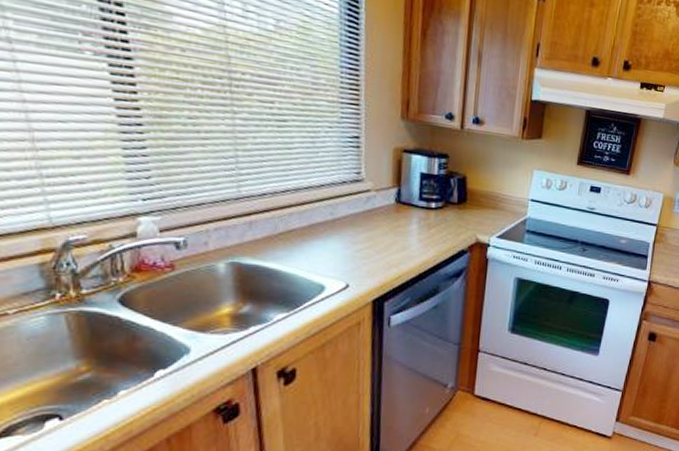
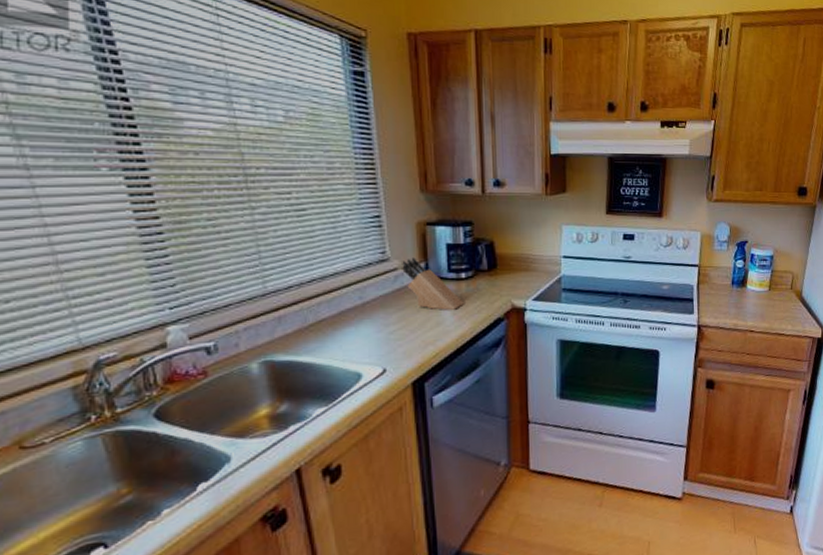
knife block: none [375,181,431,238] -> present [402,257,464,311]

